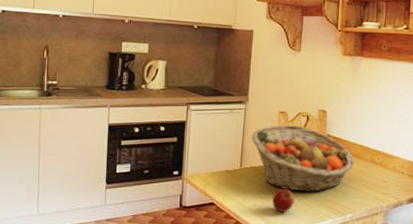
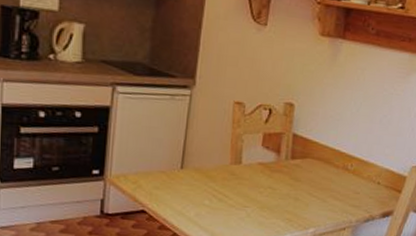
fruit basket: present [251,124,354,192] -> none [197,117,323,202]
apple: present [272,188,294,213] -> none [219,195,247,225]

